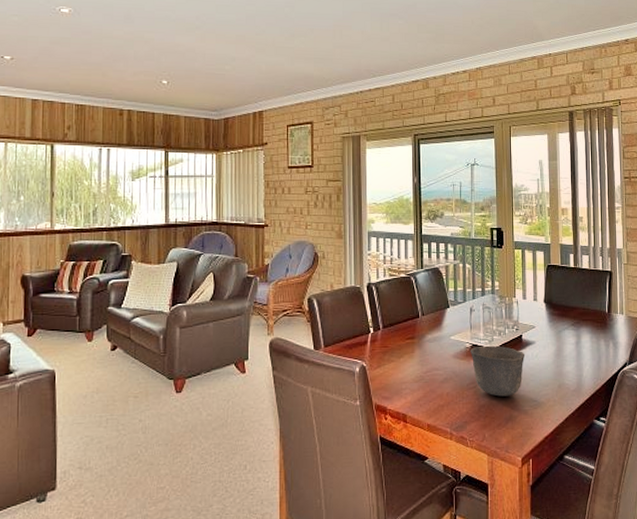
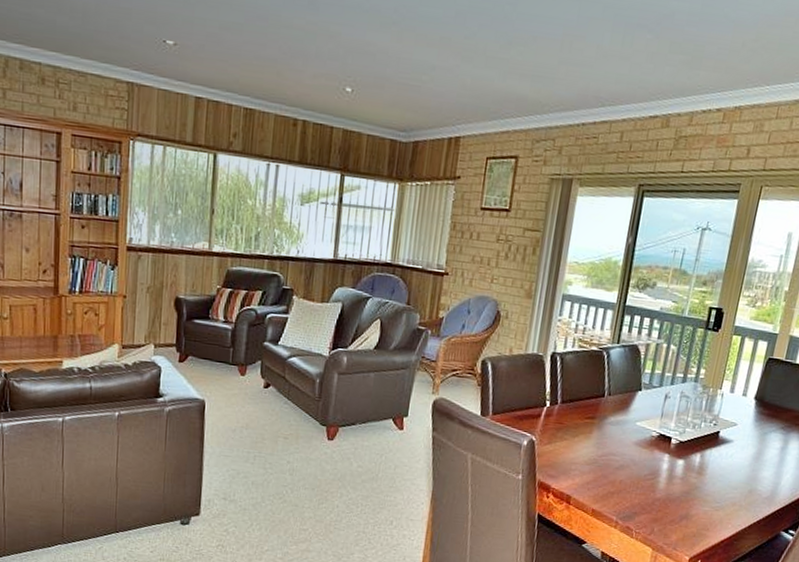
cup: present [470,345,525,397] -> none [655,436,719,494]

